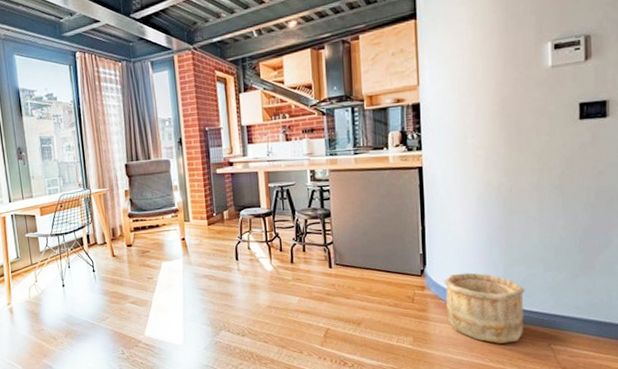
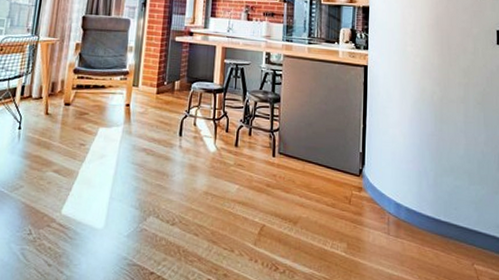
wooden bucket: present [443,272,525,343] -> none [379,177,452,259]

